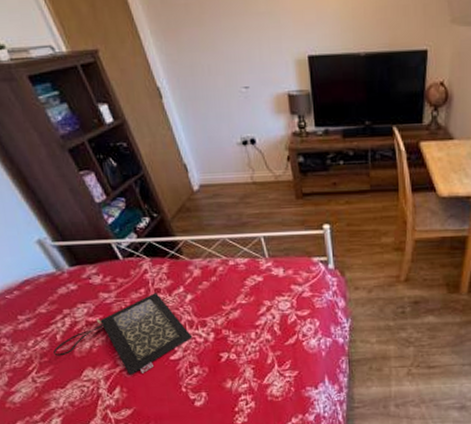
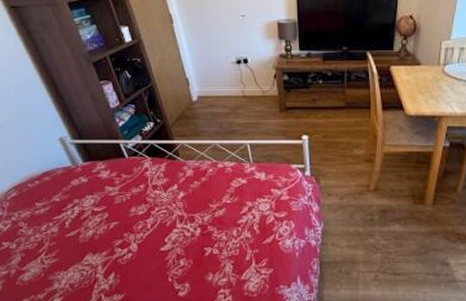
clutch bag: present [53,293,193,375] -> none [62,189,182,263]

